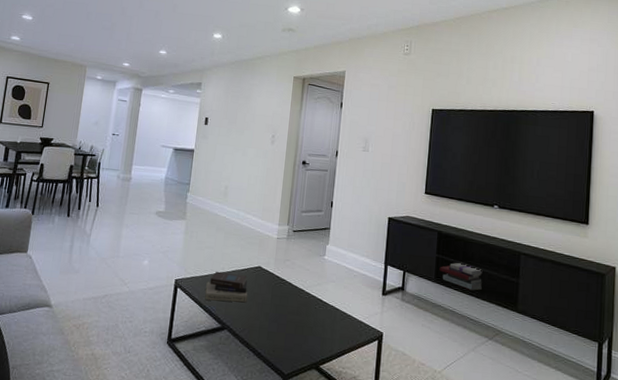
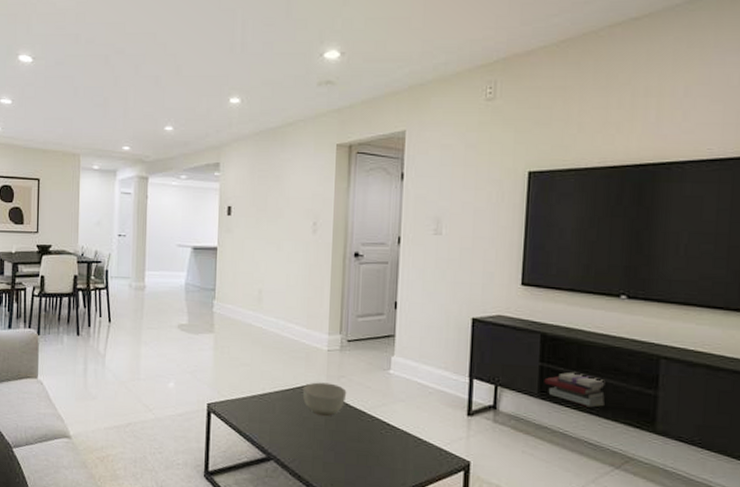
books: present [205,271,248,302] -> none [244,392,296,429]
bowl: none [254,264,290,293] -> present [302,382,347,417]

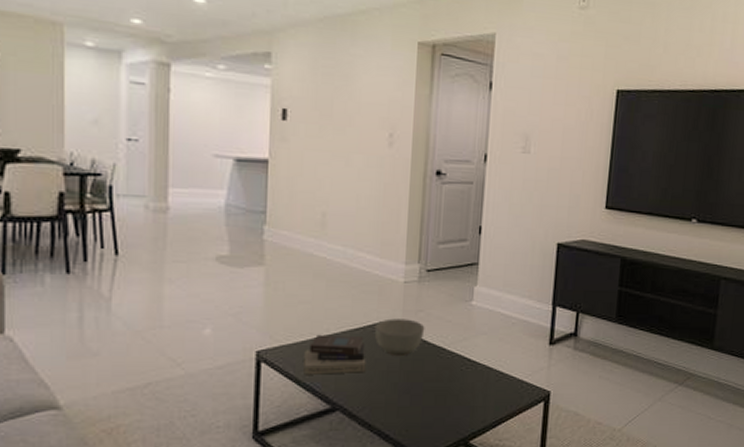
books: none [244,392,296,429] -> present [303,334,366,375]
books: present [544,371,605,408] -> none [622,295,675,329]

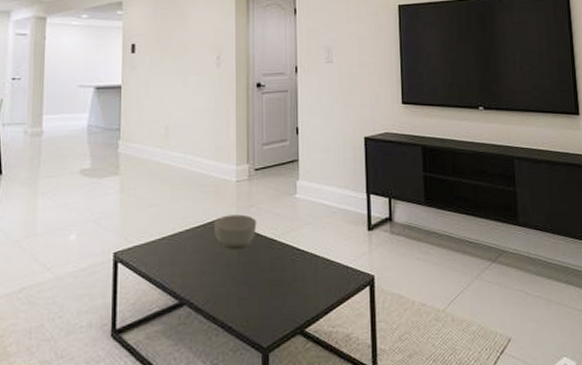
books: present [303,334,366,375] -> none [154,233,208,272]

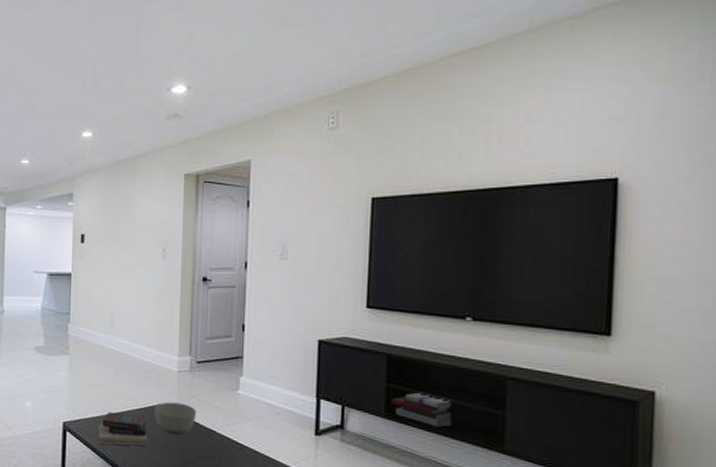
books: none [154,233,208,272] -> present [98,412,148,447]
books: none [428,178,477,209] -> present [391,392,452,428]

